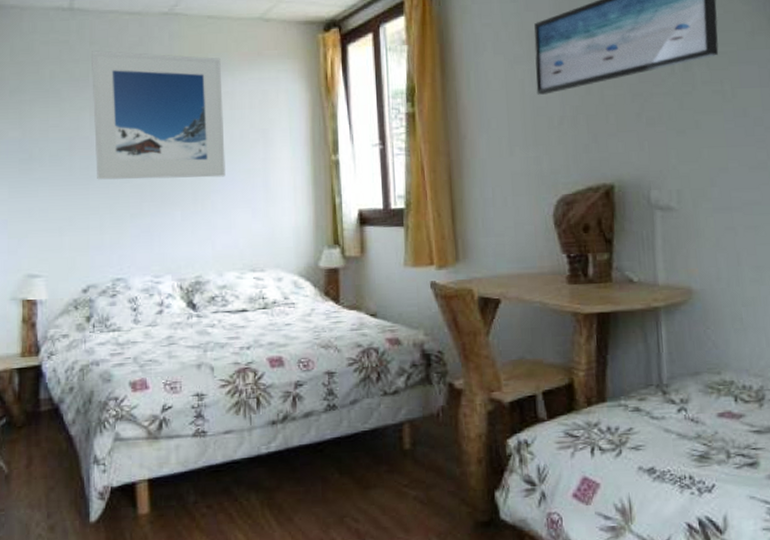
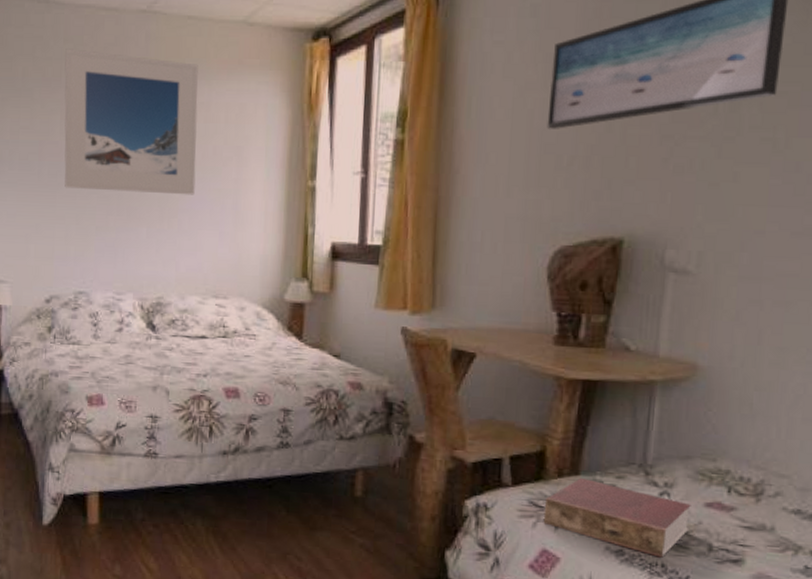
book: none [579,404,708,471] -> present [543,477,691,558]

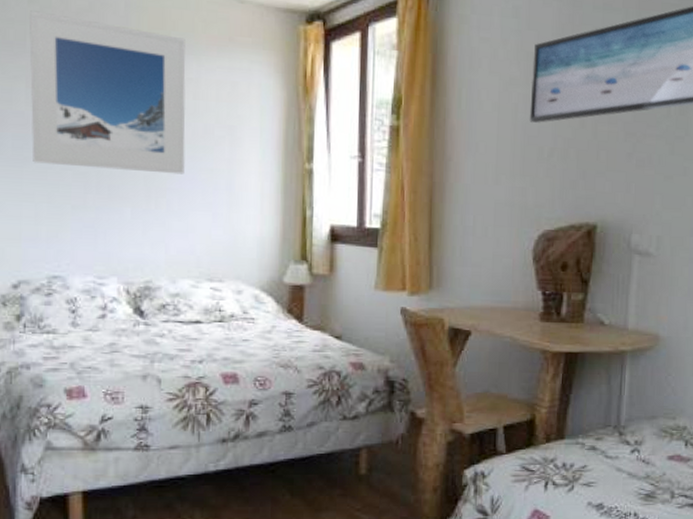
book: present [543,477,691,558] -> none [534,441,657,508]

